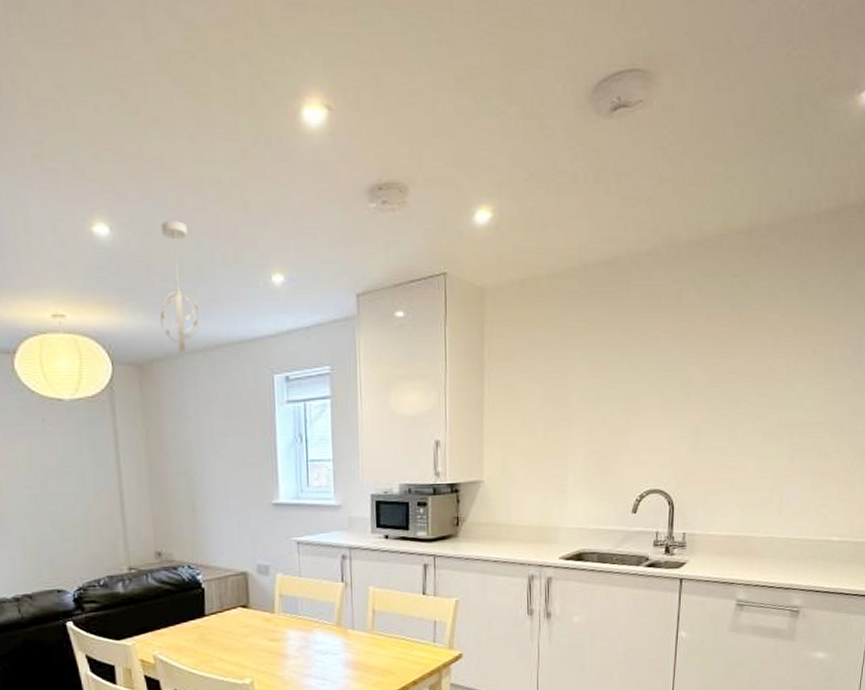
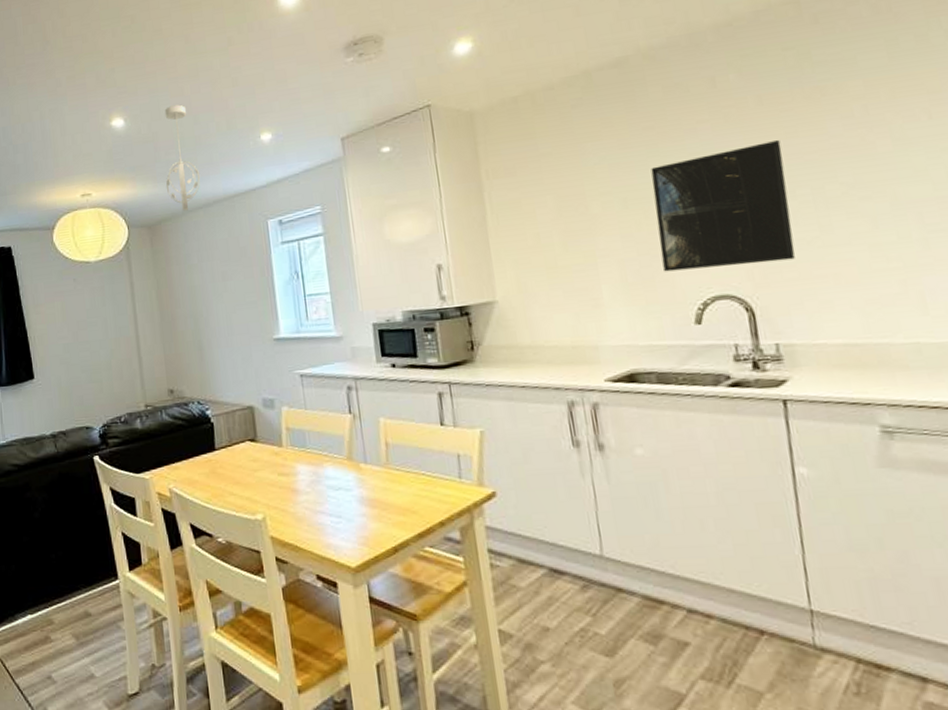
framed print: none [617,358,716,466] -> present [651,140,796,272]

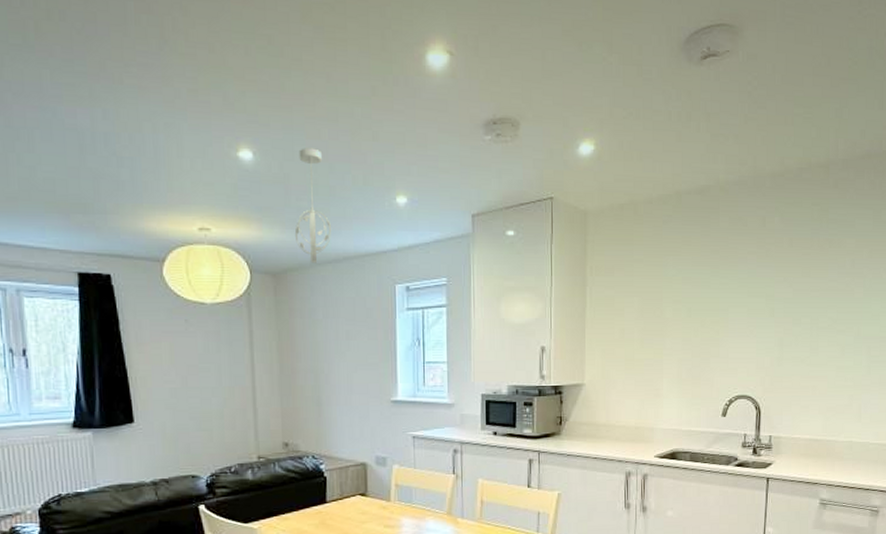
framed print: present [651,140,796,272] -> none [708,277,798,373]

